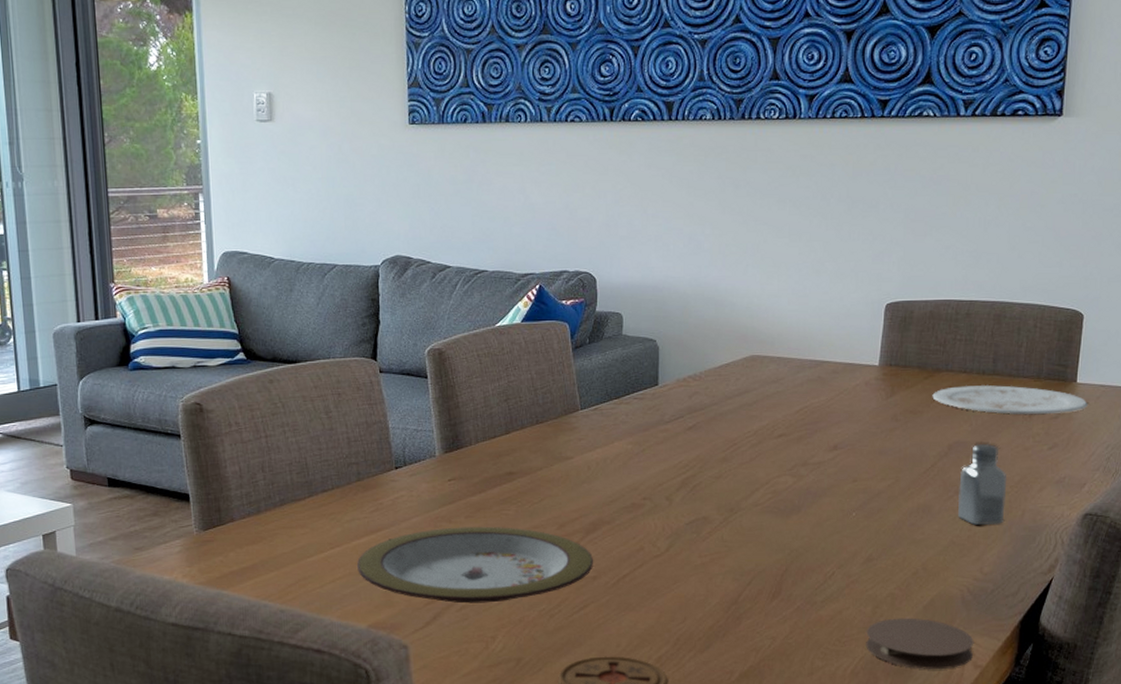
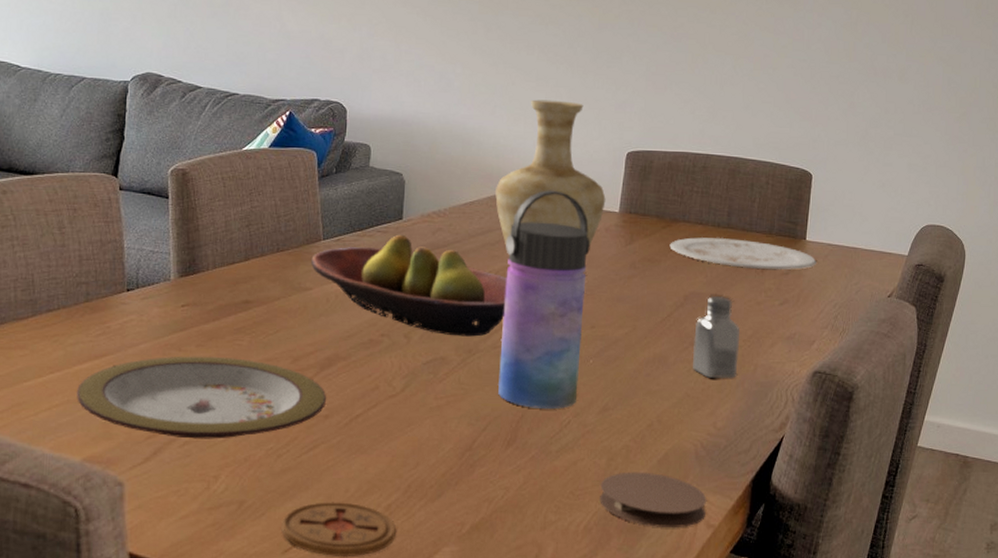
fruit bowl: none [570,400,766,496] -> present [311,234,507,337]
vase: none [751,255,865,415] -> present [495,99,606,256]
water bottle: none [761,347,850,562] -> present [498,190,590,409]

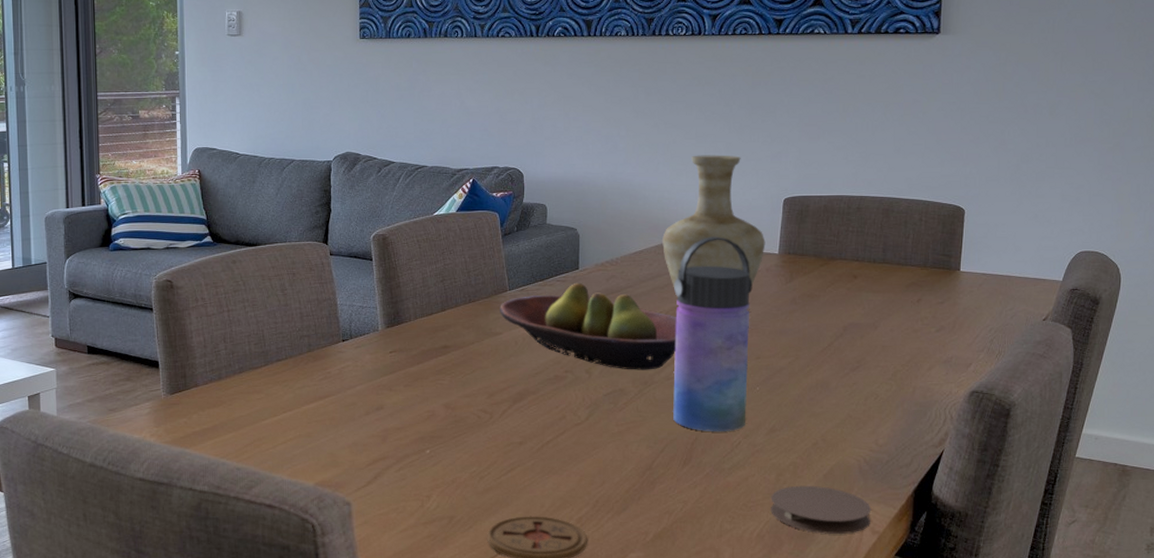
plate: present [76,356,327,439] -> none [306,394,521,465]
plate: present [669,237,817,270] -> none [828,273,971,300]
saltshaker: present [692,295,739,379] -> none [853,325,898,401]

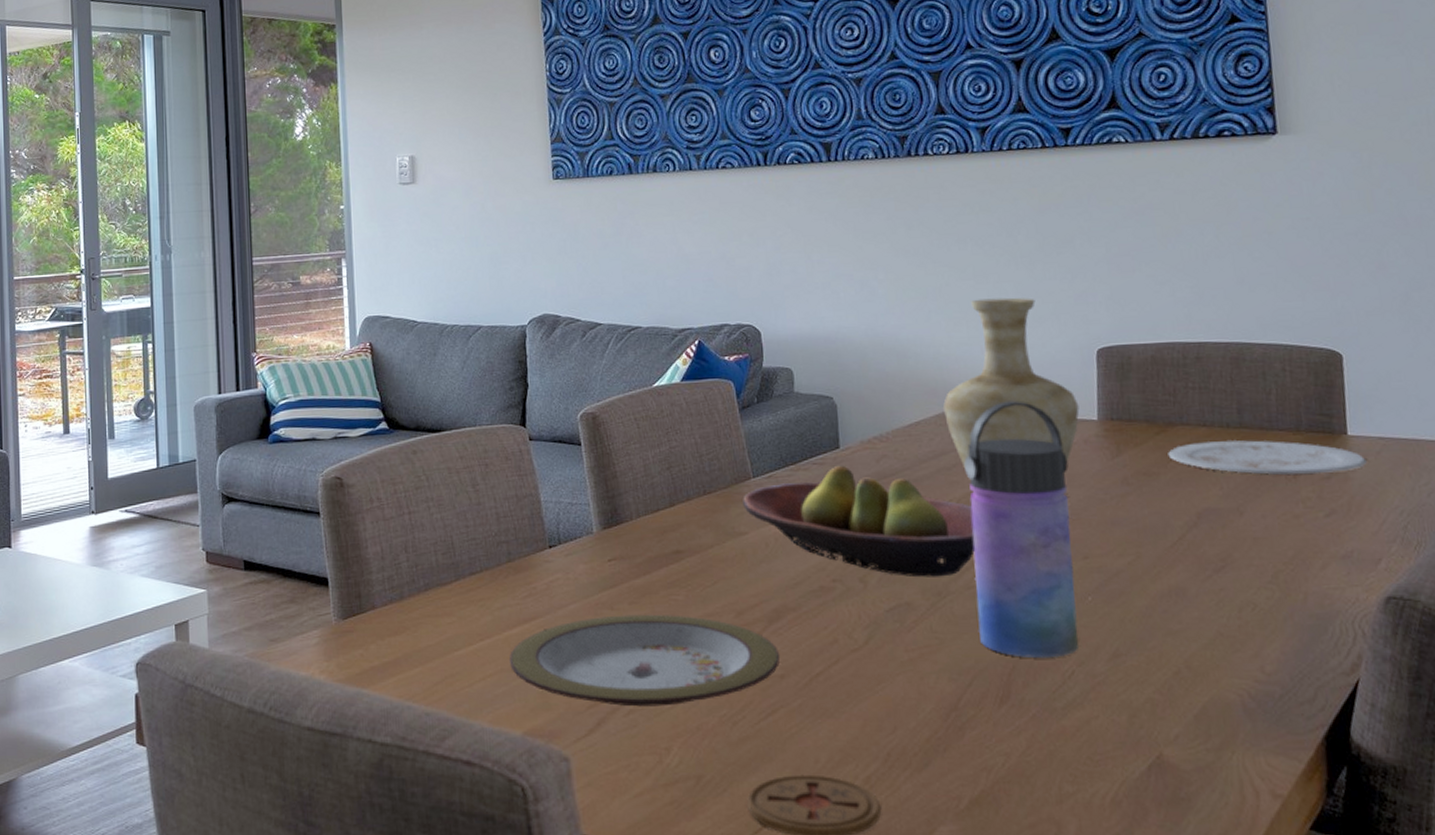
plate: none [306,394,521,465] -> present [508,614,781,707]
coaster: present [771,485,872,535] -> none [1124,730,1269,800]
plate: none [828,273,971,300] -> present [1168,440,1367,476]

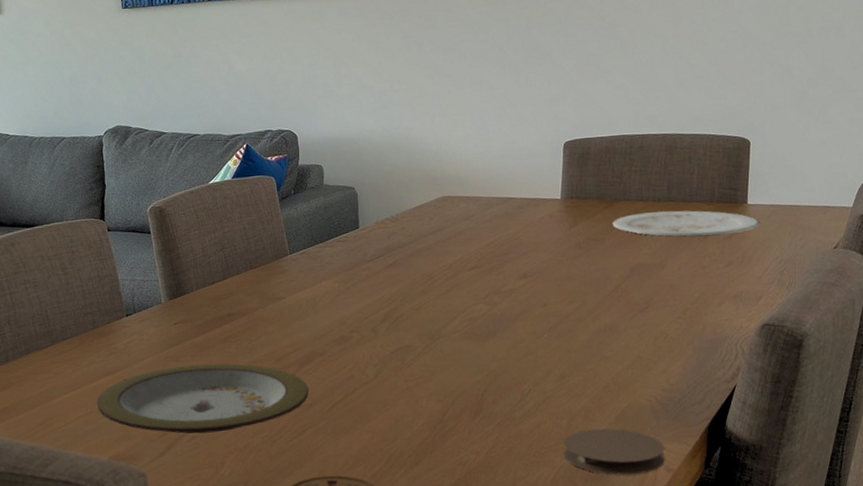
fruit bowl: present [743,465,976,578] -> none [281,241,462,326]
vase: present [943,297,1080,481] -> none [442,102,547,250]
water bottle: present [964,401,1079,658] -> none [456,186,536,382]
coaster: none [1124,730,1269,800] -> present [563,428,665,475]

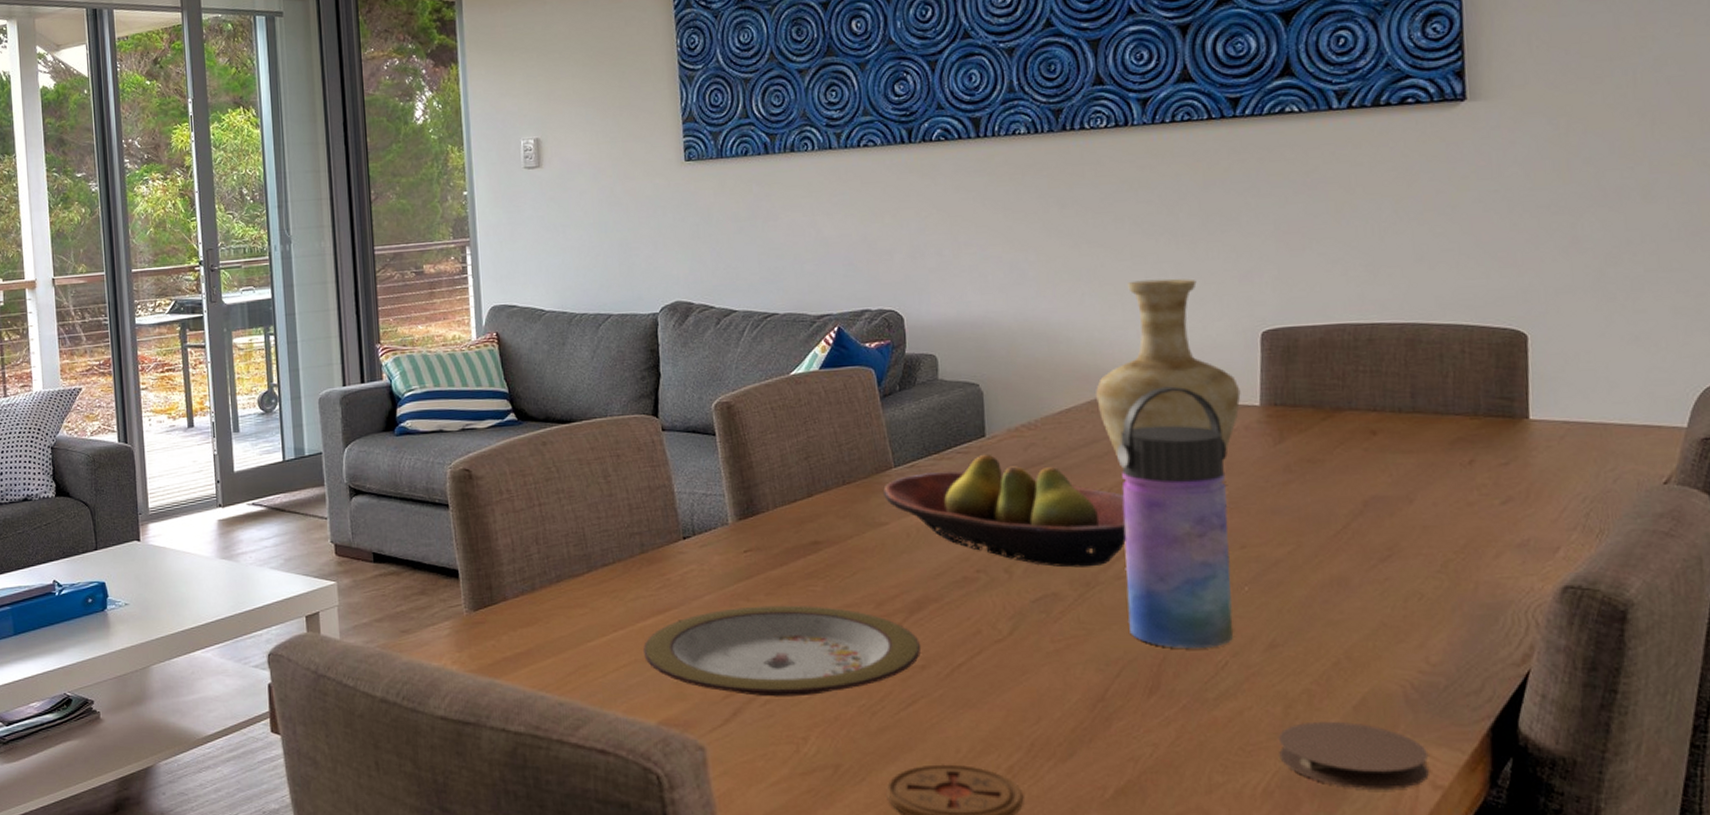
fruit bowl: none [281,241,462,326] -> present [883,454,1127,568]
vase: none [442,102,547,250] -> present [1096,278,1241,469]
water bottle: none [456,186,536,382] -> present [1117,386,1233,648]
plate: present [612,210,759,237] -> none [1334,425,1549,462]

